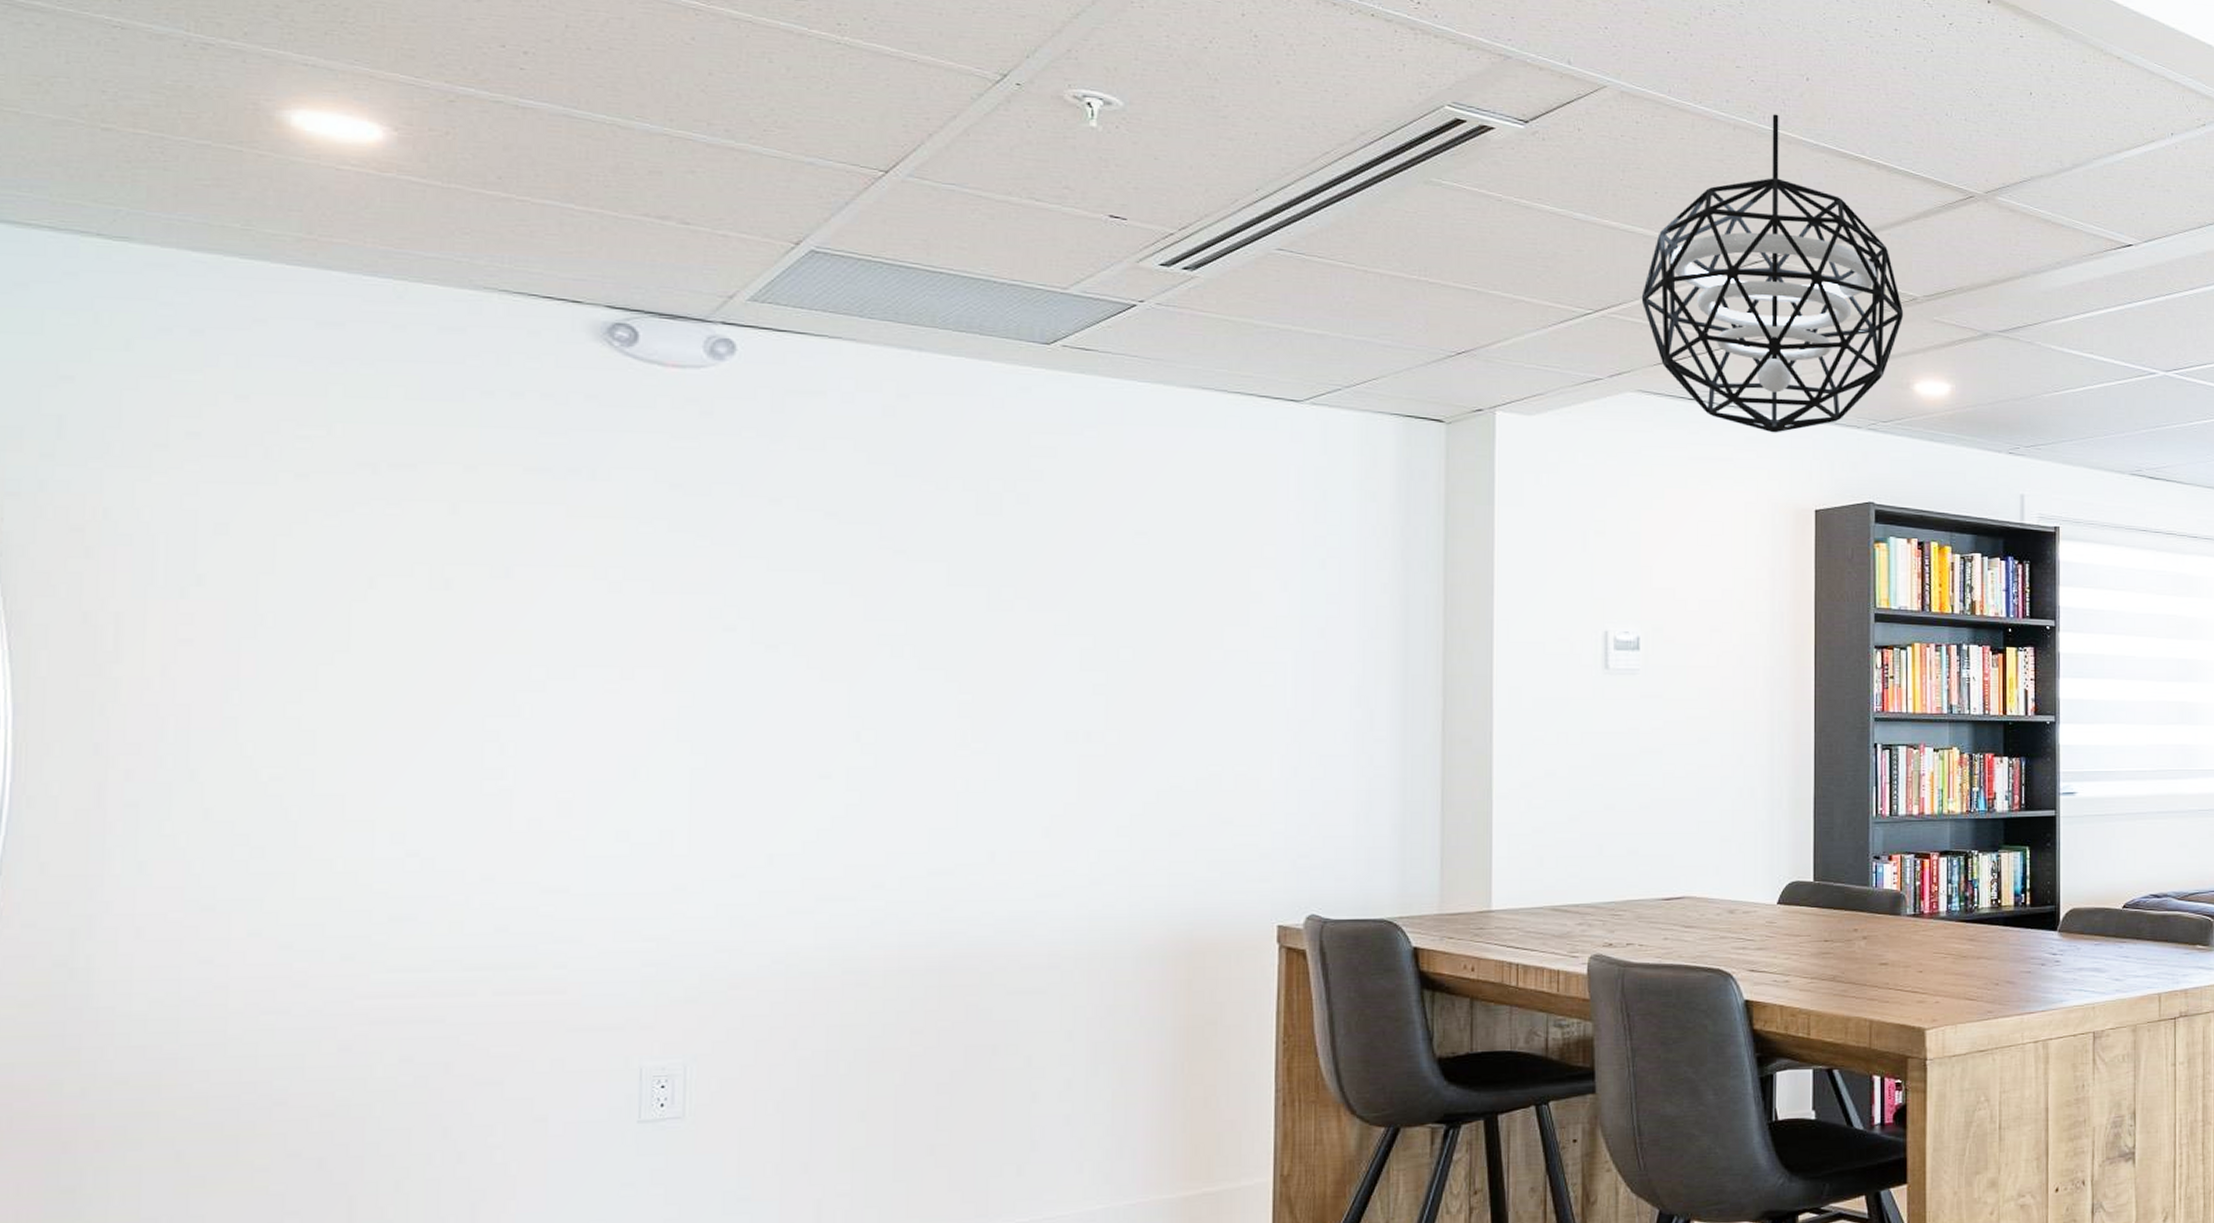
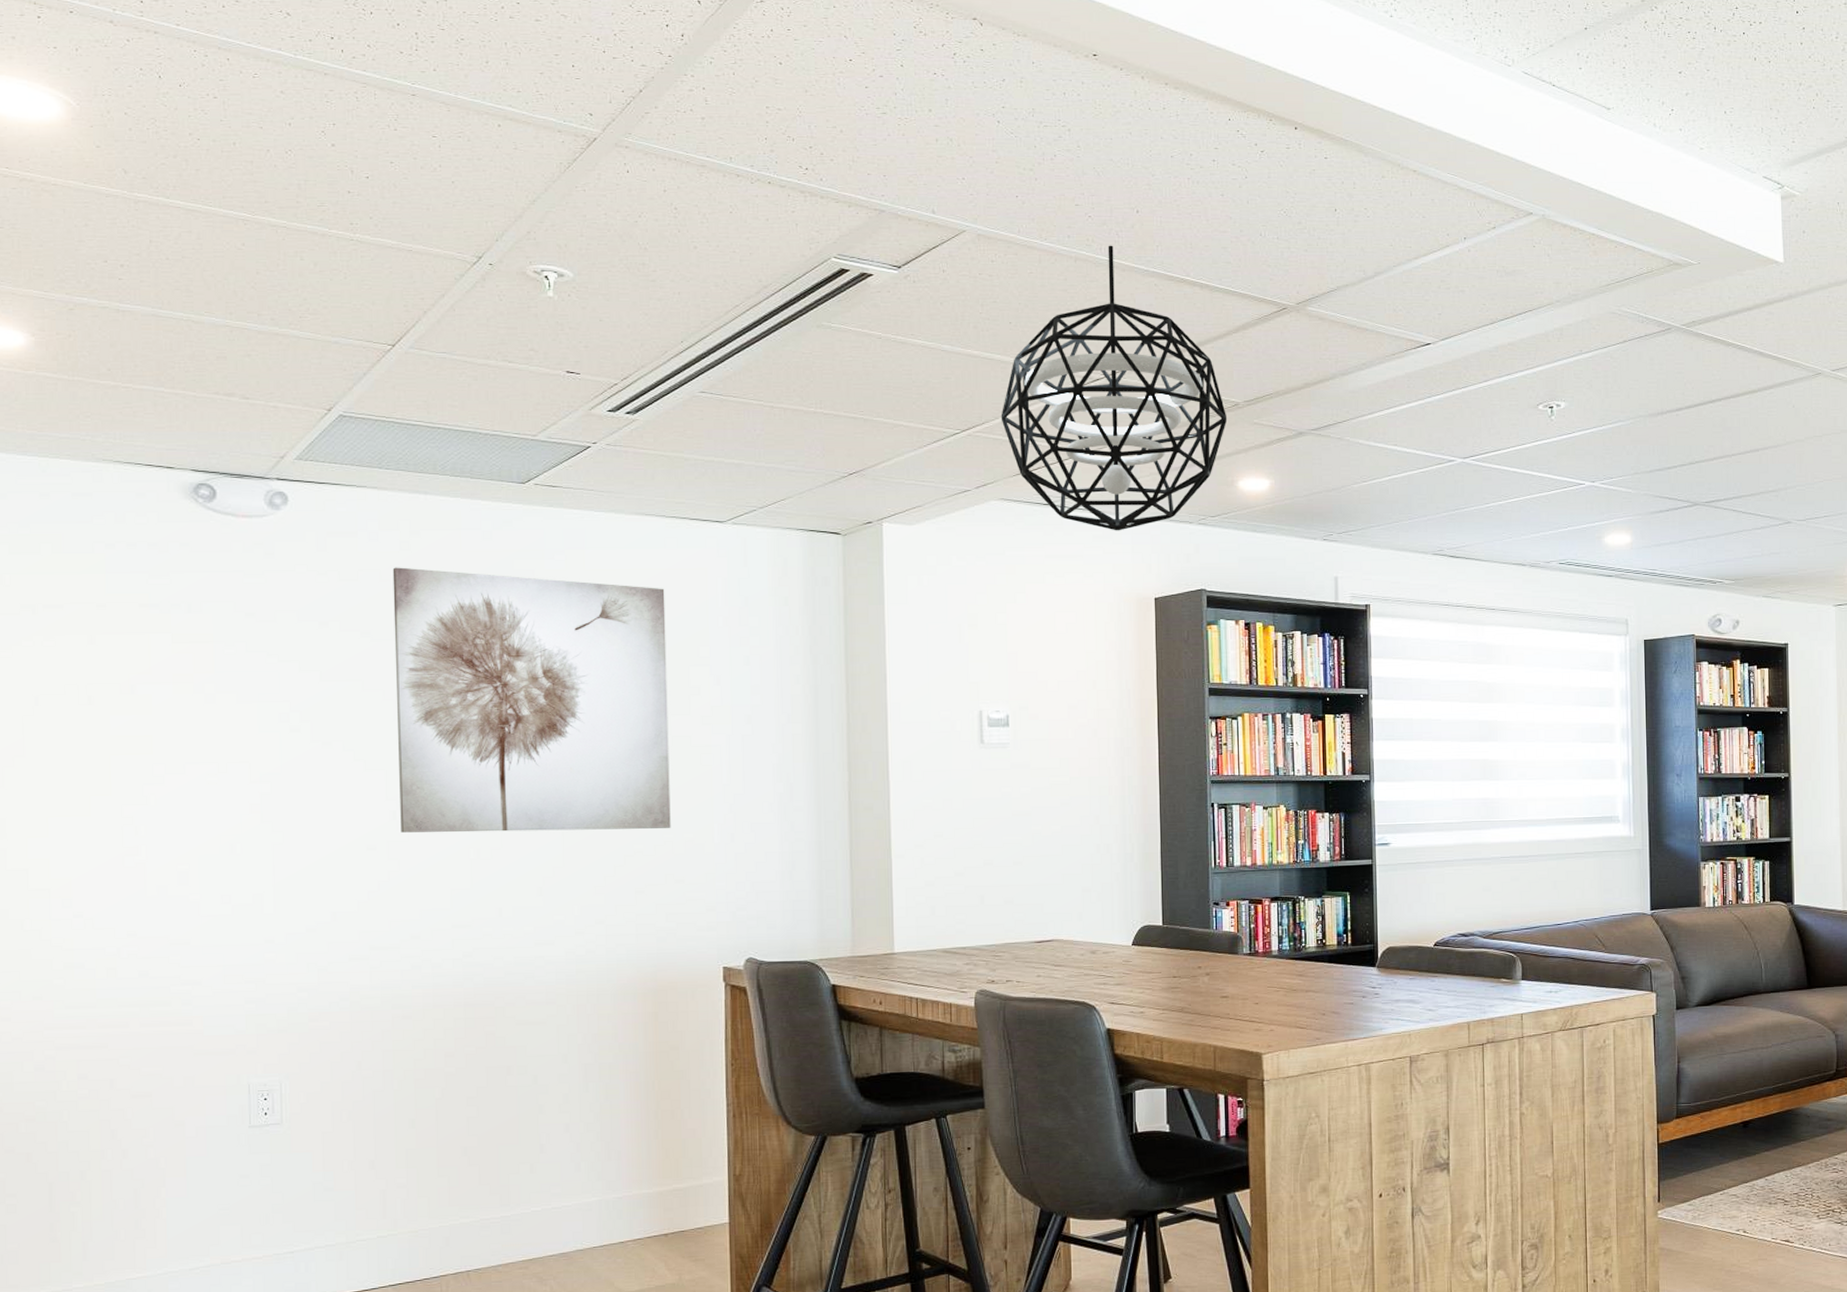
wall art: none [866,436,1223,759] -> present [392,567,671,833]

